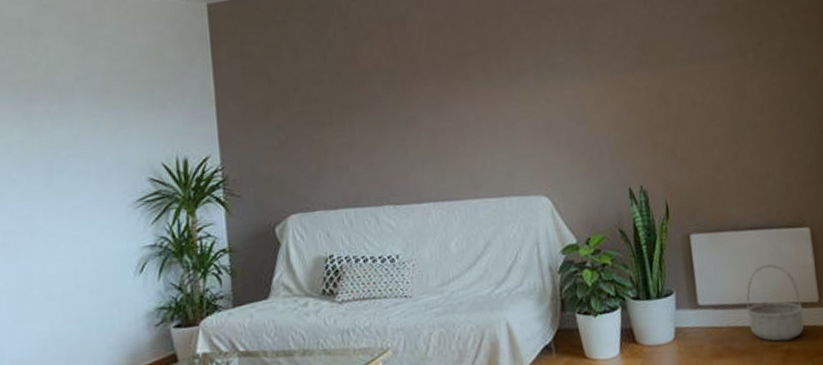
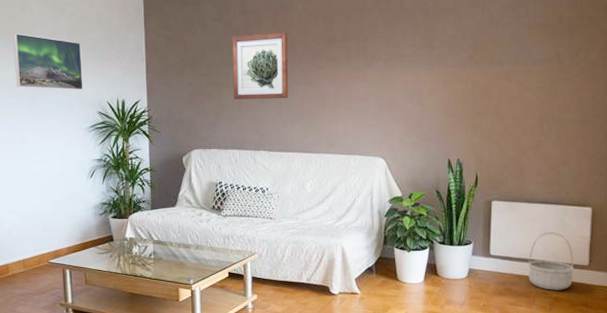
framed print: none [19,82,126,157] -> present [13,33,83,90]
wall art: none [333,49,415,142] -> present [232,32,288,99]

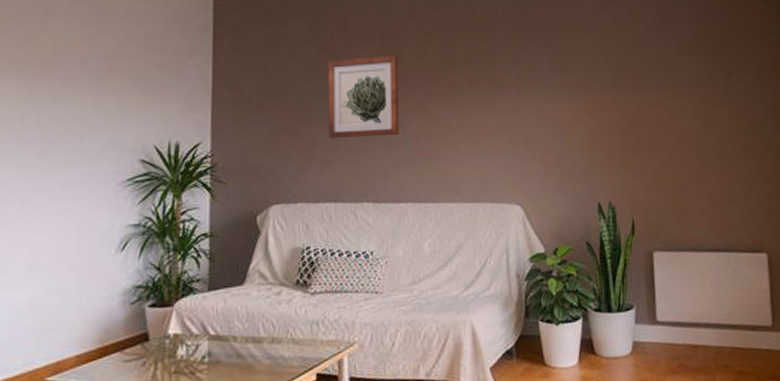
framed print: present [13,33,83,90] -> none [22,59,123,132]
basket: present [527,232,574,290] -> none [702,286,757,362]

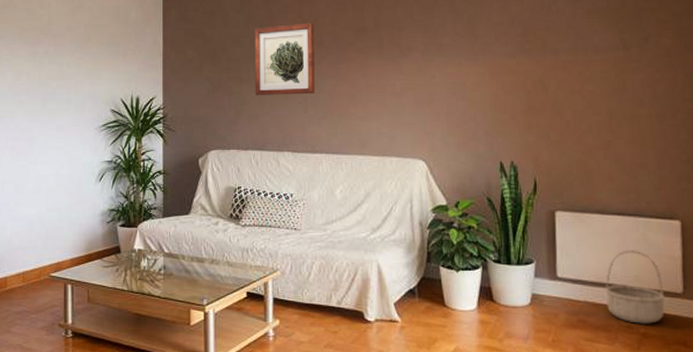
basket: none [702,286,757,362] -> present [605,250,665,324]

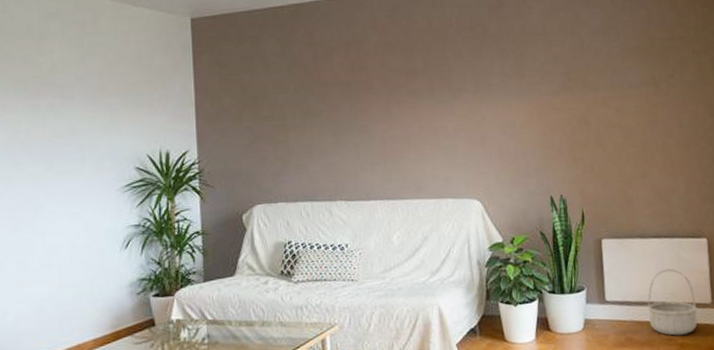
wall art: present [254,22,315,95] -> none [298,65,366,144]

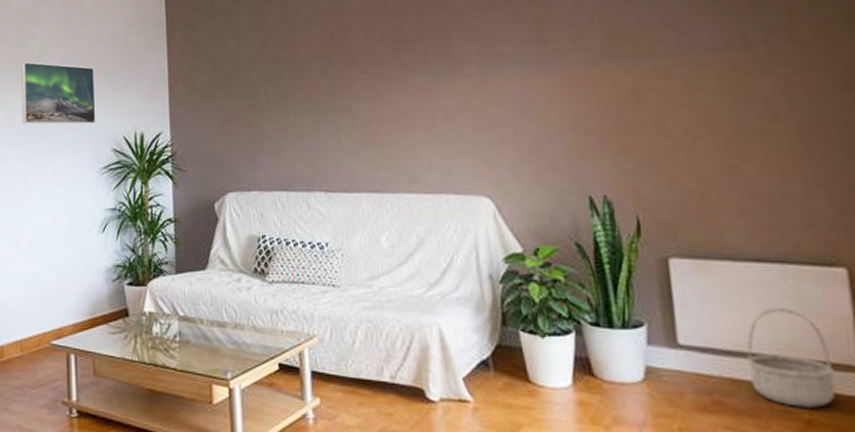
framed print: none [27,79,117,144] -> present [21,62,96,125]

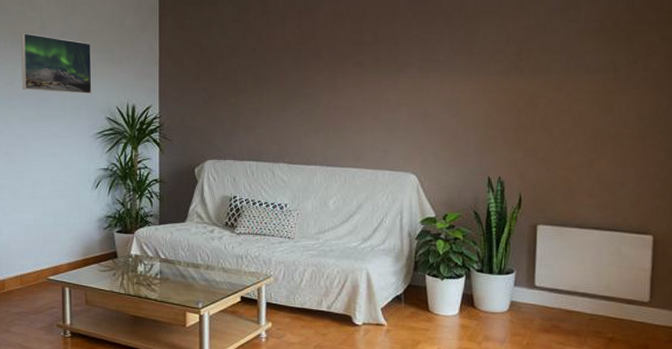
basket: present [746,307,836,408] -> none [578,262,633,329]

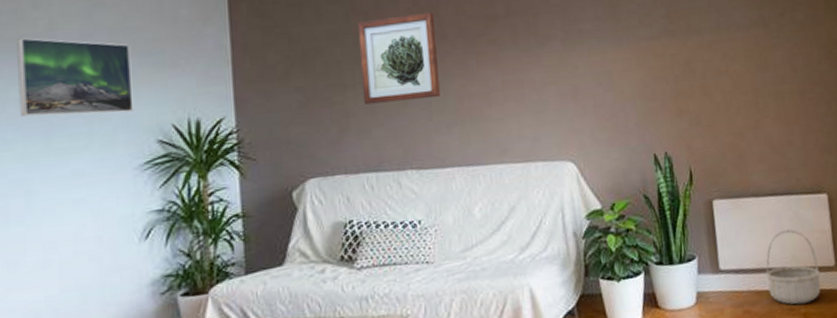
wall art: none [251,34,312,107] -> present [357,12,440,105]
basket: none [578,262,633,329] -> present [766,229,821,305]

